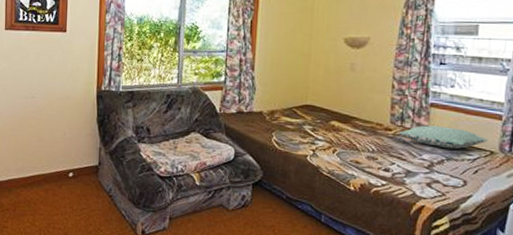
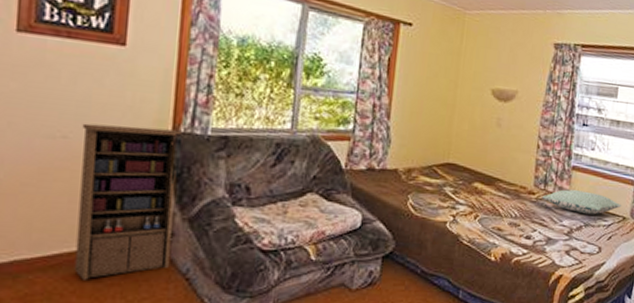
cabinet: none [42,87,103,194] -> present [74,123,182,280]

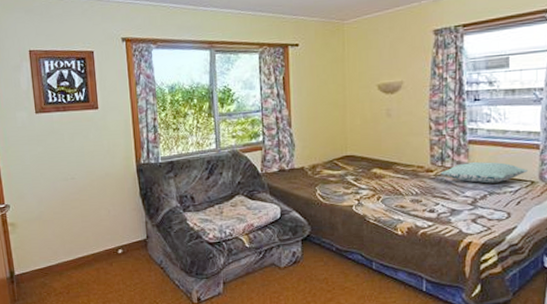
cabinet: present [74,123,182,280] -> none [81,163,149,273]

